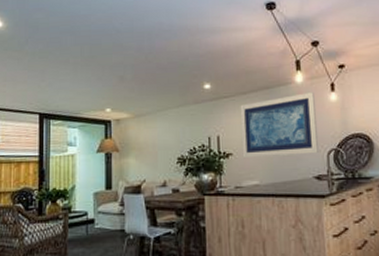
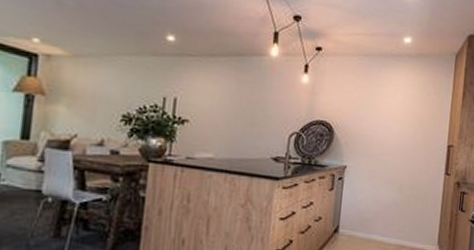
wall art: present [240,92,320,159] -> none [199,67,287,135]

